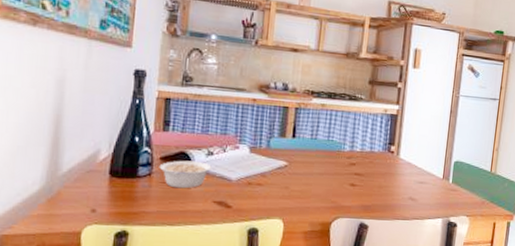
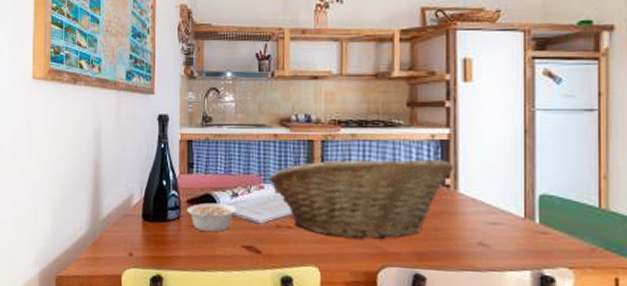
fruit basket: none [244,125,399,195] -> present [269,159,454,239]

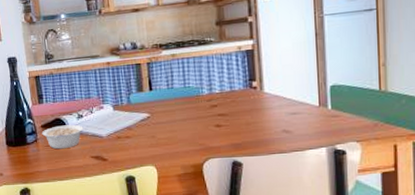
fruit basket: present [269,159,454,239] -> none [106,67,259,140]

